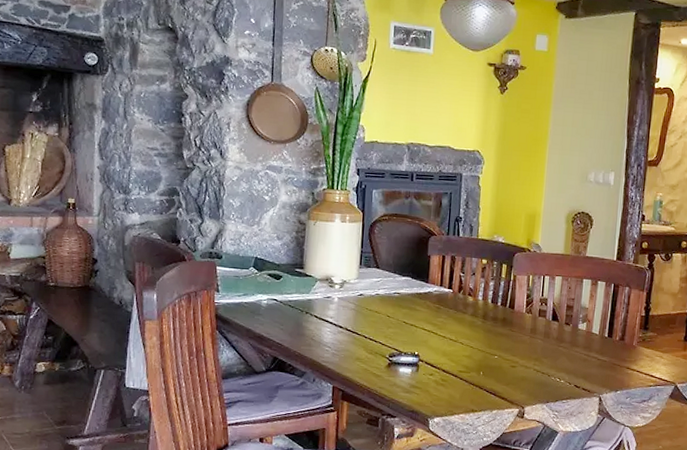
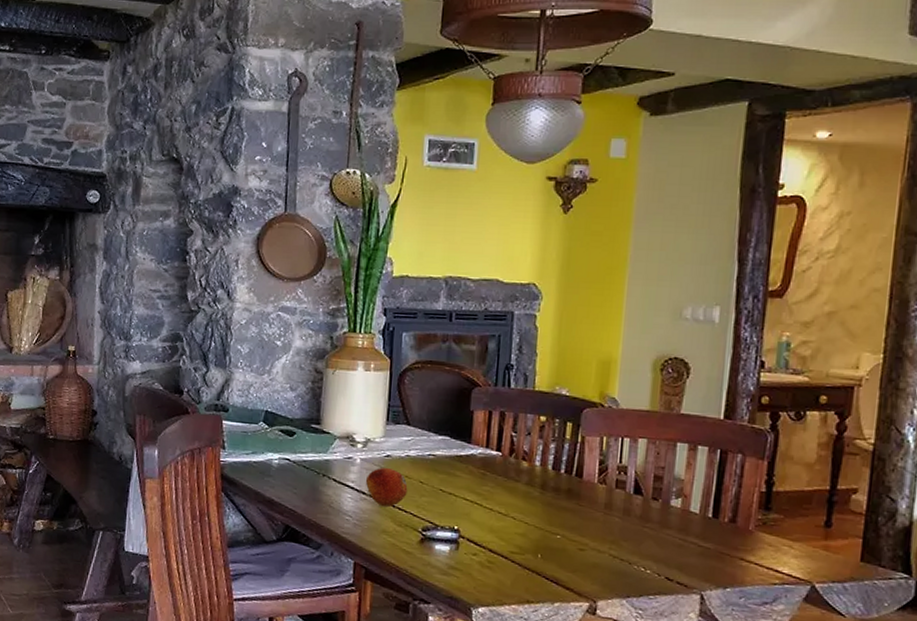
fruit: none [342,304,377,339] -> present [365,467,408,508]

